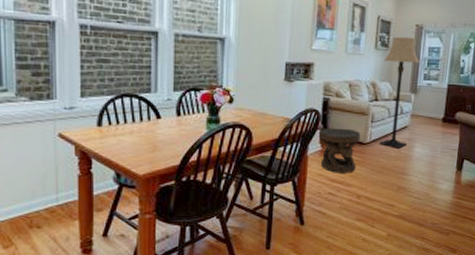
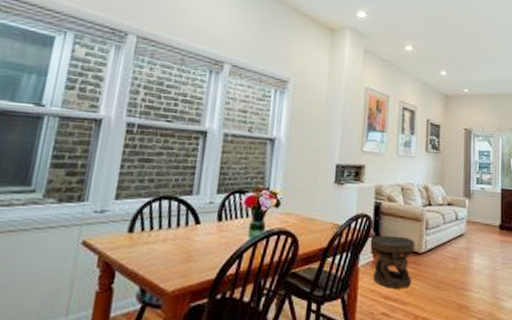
lamp: present [379,36,420,149] -> none [435,140,471,259]

